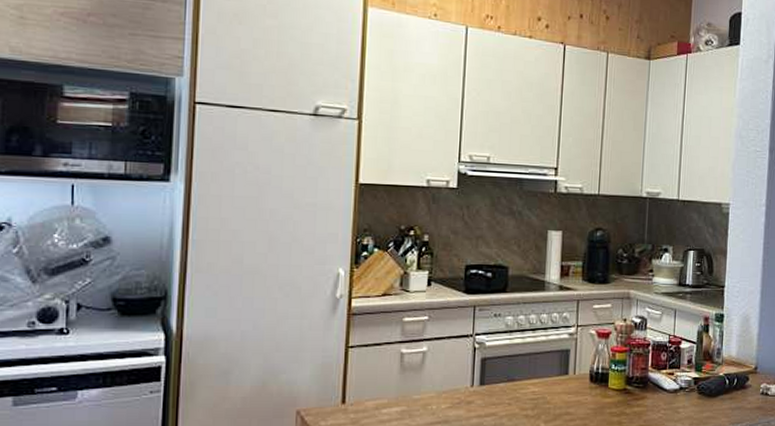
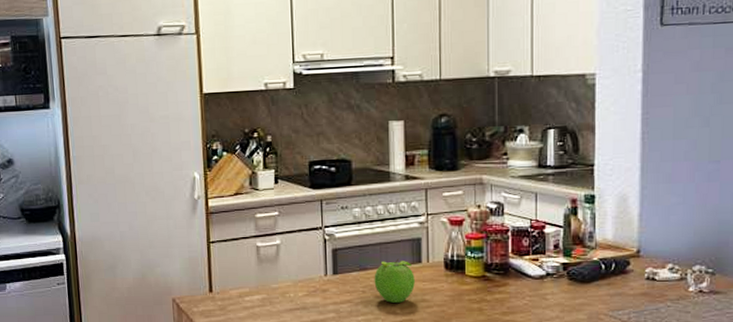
fruit: none [520,370,561,416] -> present [374,258,415,303]

